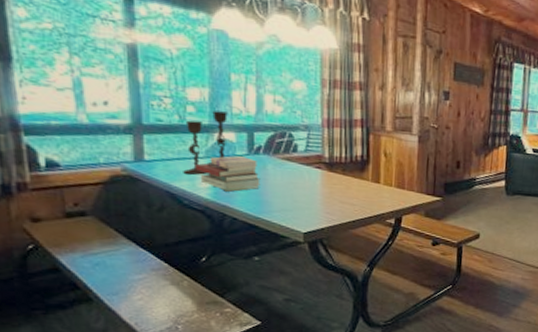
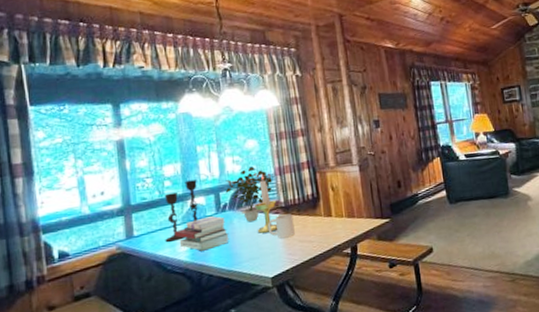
potted plant: none [261,111,320,172] -> present [225,167,273,223]
candlestick: none [294,123,321,186] -> present [255,175,278,233]
mug: none [306,170,337,196] -> present [267,214,295,239]

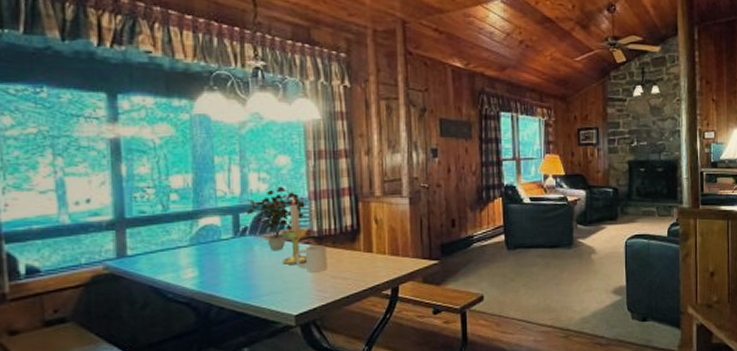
candlestick: present [164,180,198,242] -> none [167,196,212,265]
books: present [174,216,229,251] -> none [179,240,248,279]

